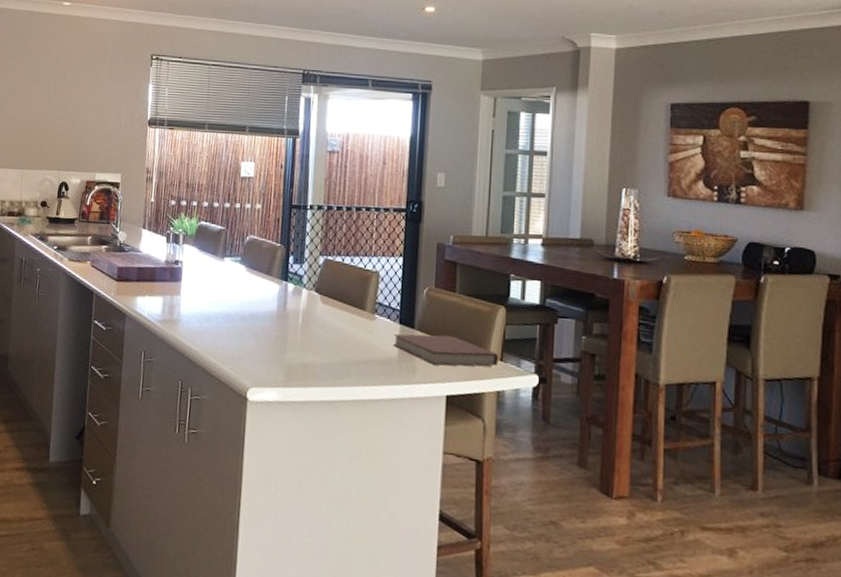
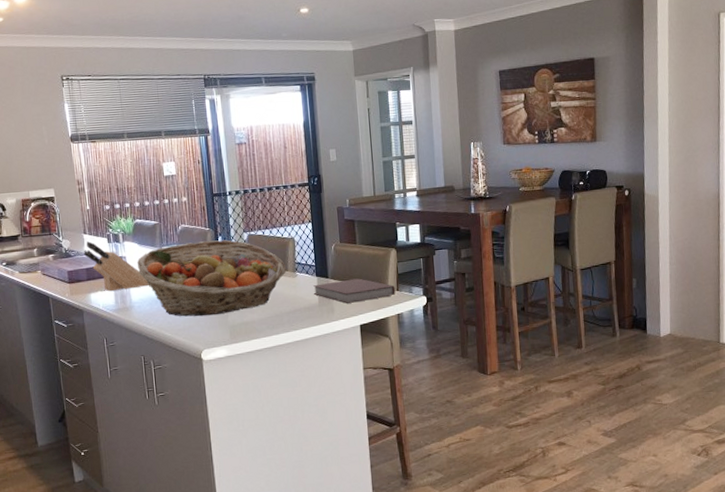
knife block: none [139,237,202,300] -> present [84,241,149,291]
fruit basket: none [193,257,364,349] -> present [136,240,286,317]

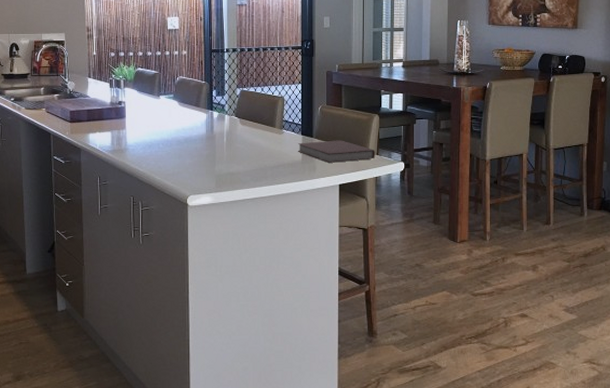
knife block: present [84,241,149,291] -> none [87,85,144,132]
fruit basket: present [136,240,286,317] -> none [135,93,273,164]

